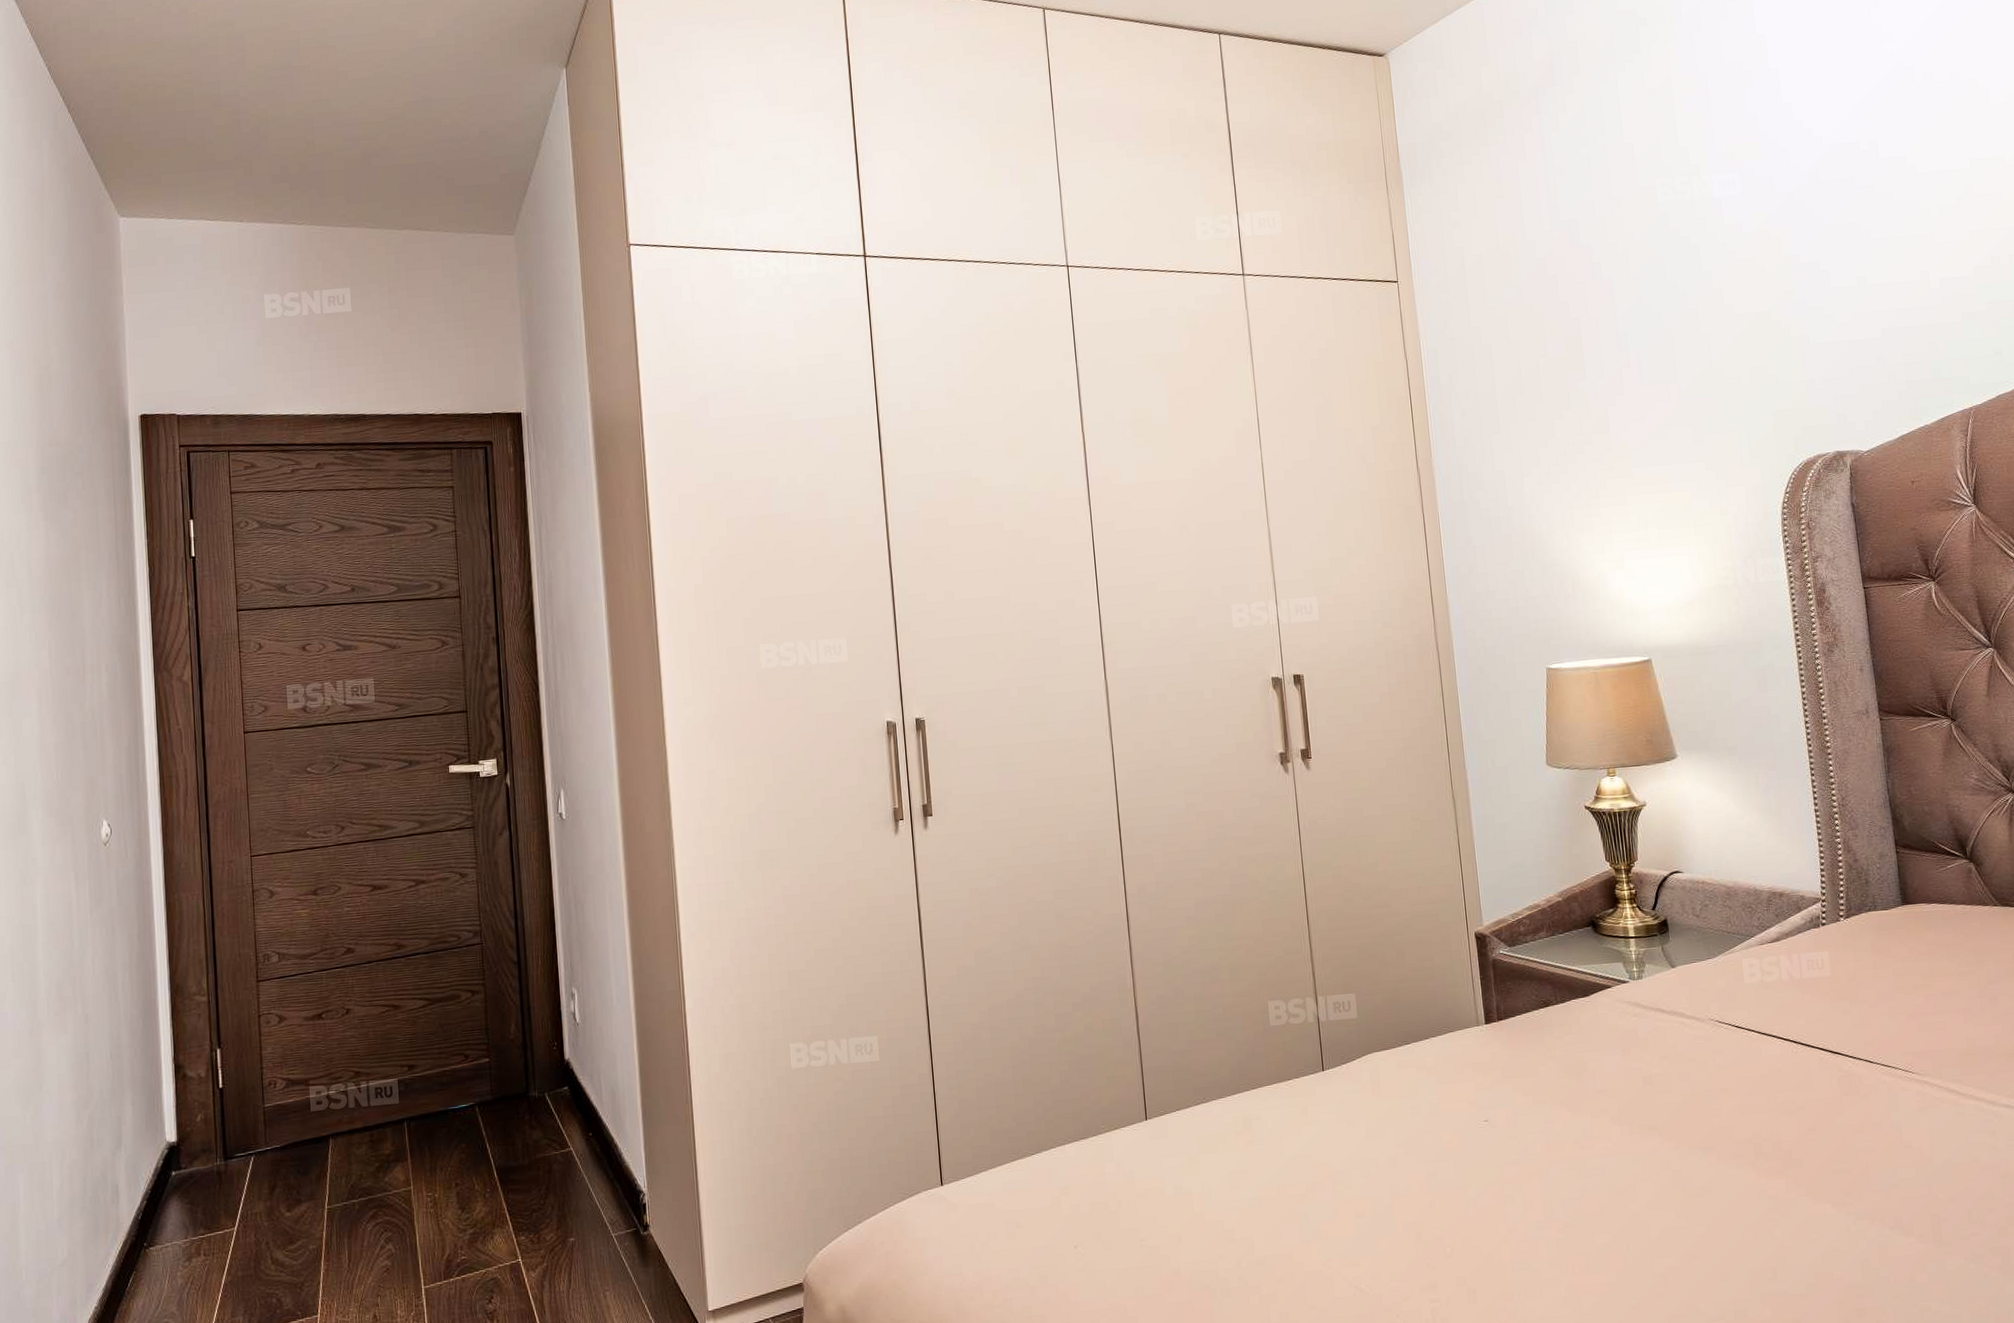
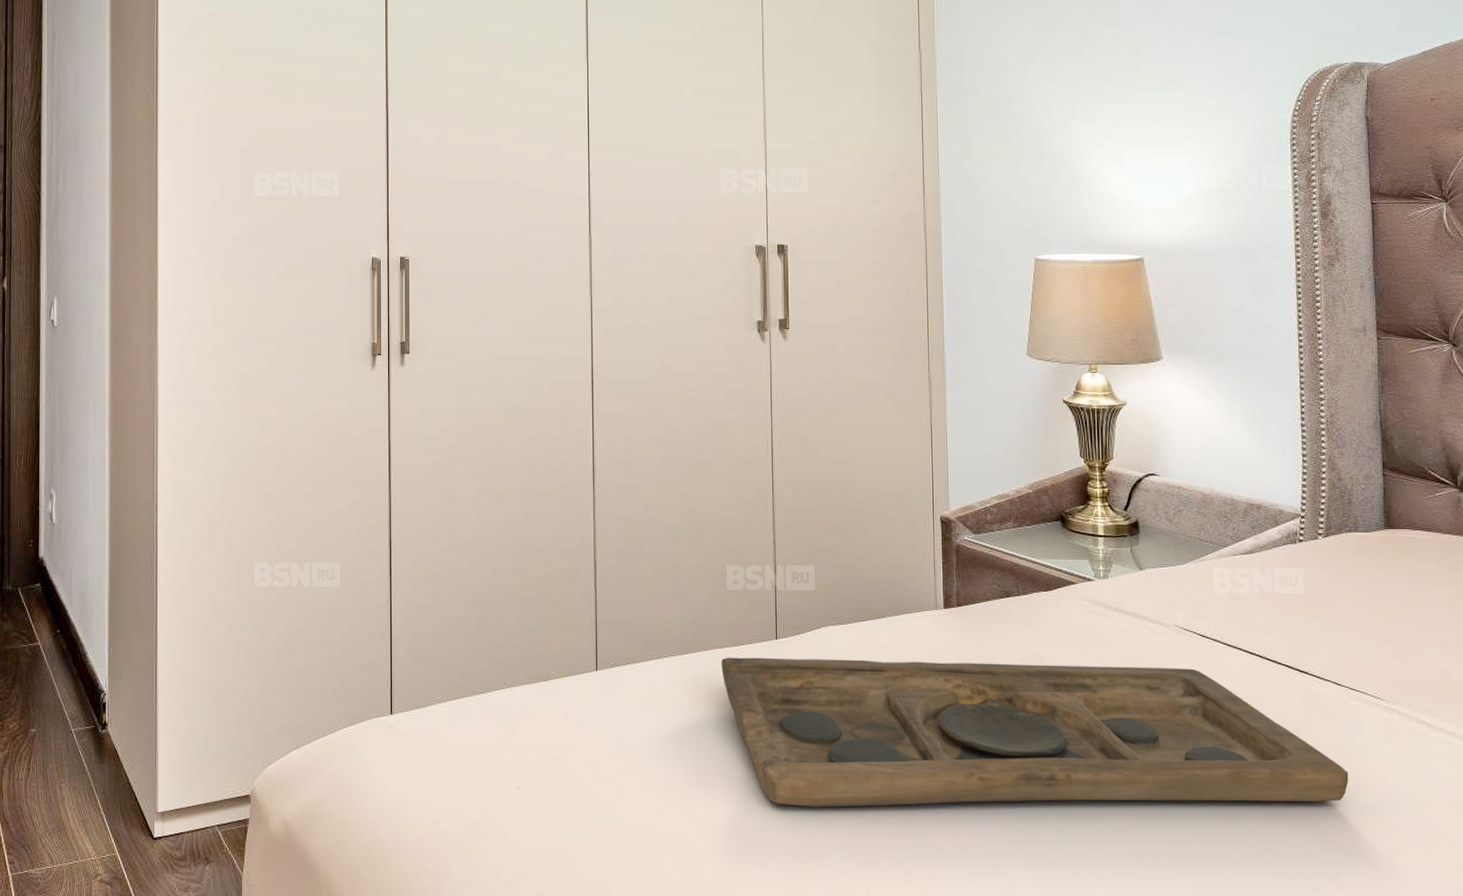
decorative tray: none [1270,1060,1888,1237] -> present [721,657,1349,807]

